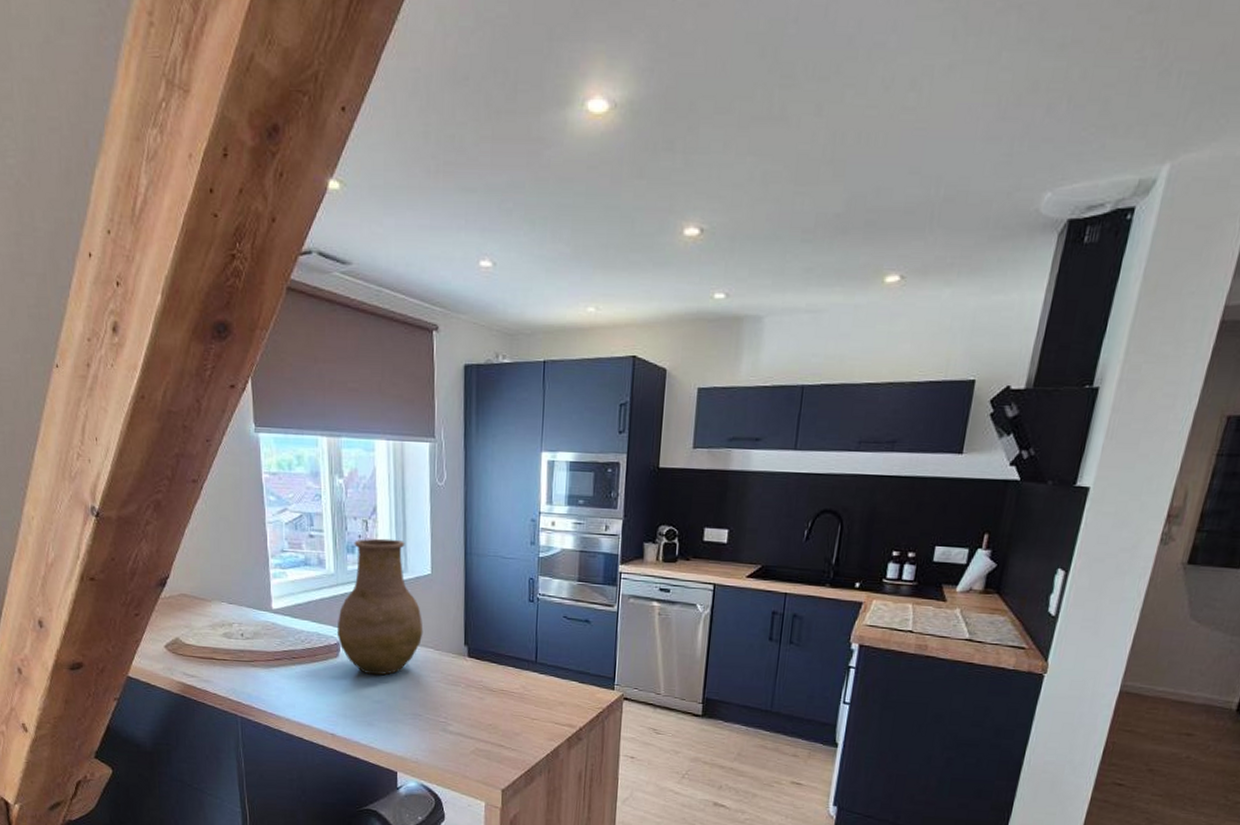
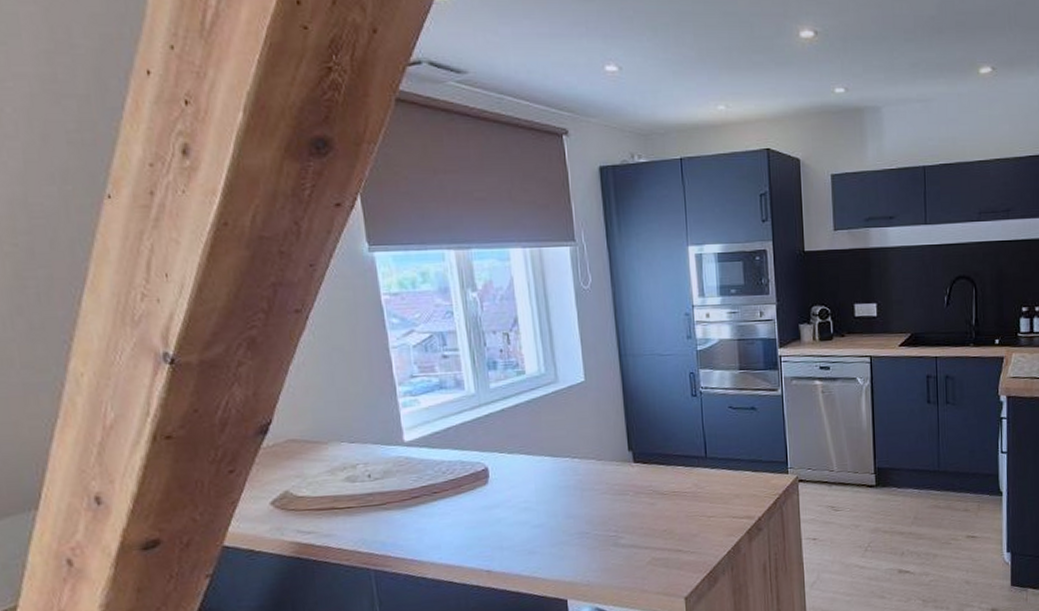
vase: present [336,538,423,676] -> none [483,349,582,498]

